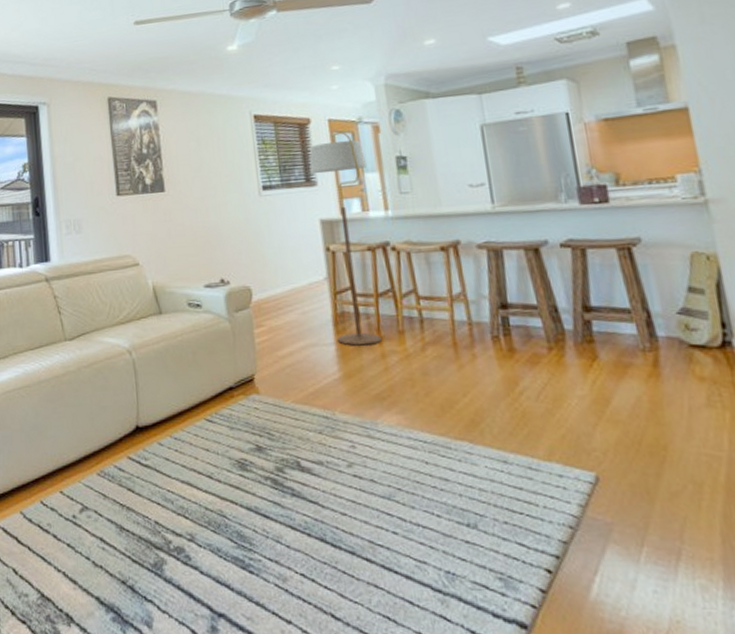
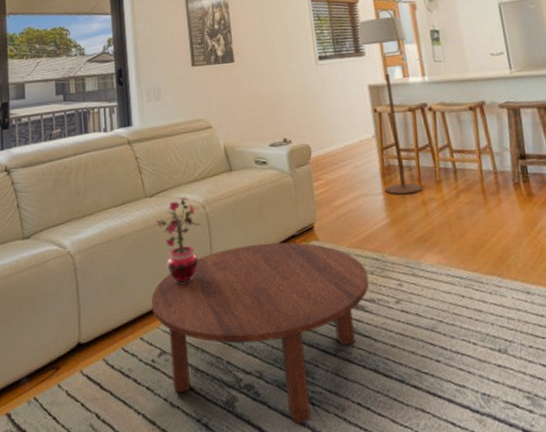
coffee table: none [72,394,317,593] -> present [151,242,369,425]
potted plant: none [75,340,126,436] -> present [155,196,201,284]

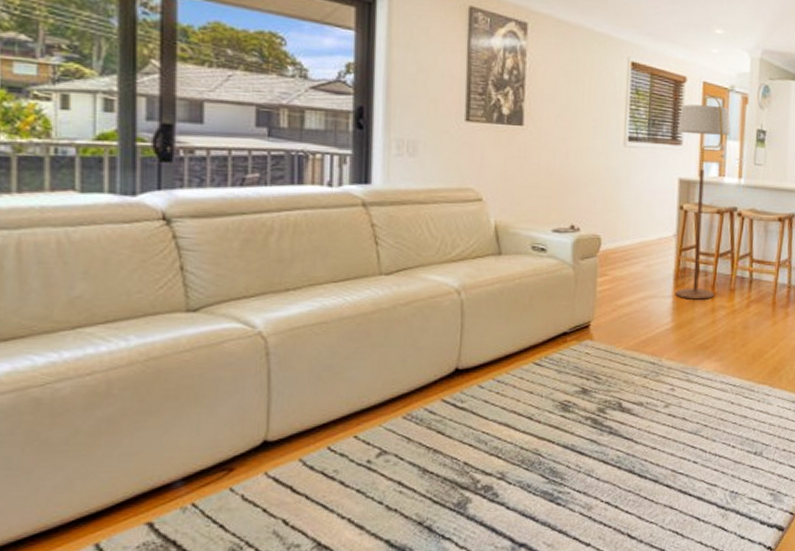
coffee table: present [151,242,369,425] -> none [374,339,641,524]
potted plant: present [155,196,201,284] -> none [389,278,451,378]

